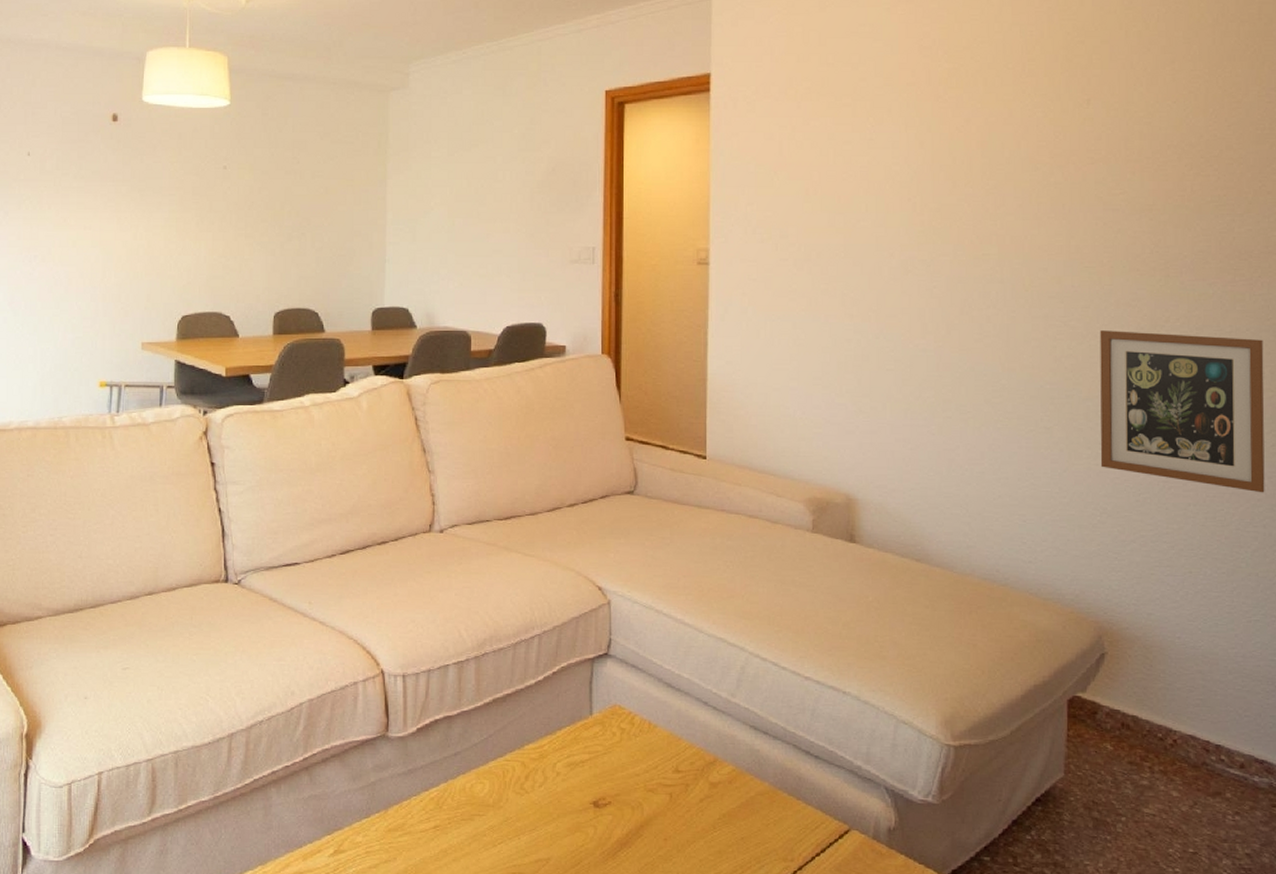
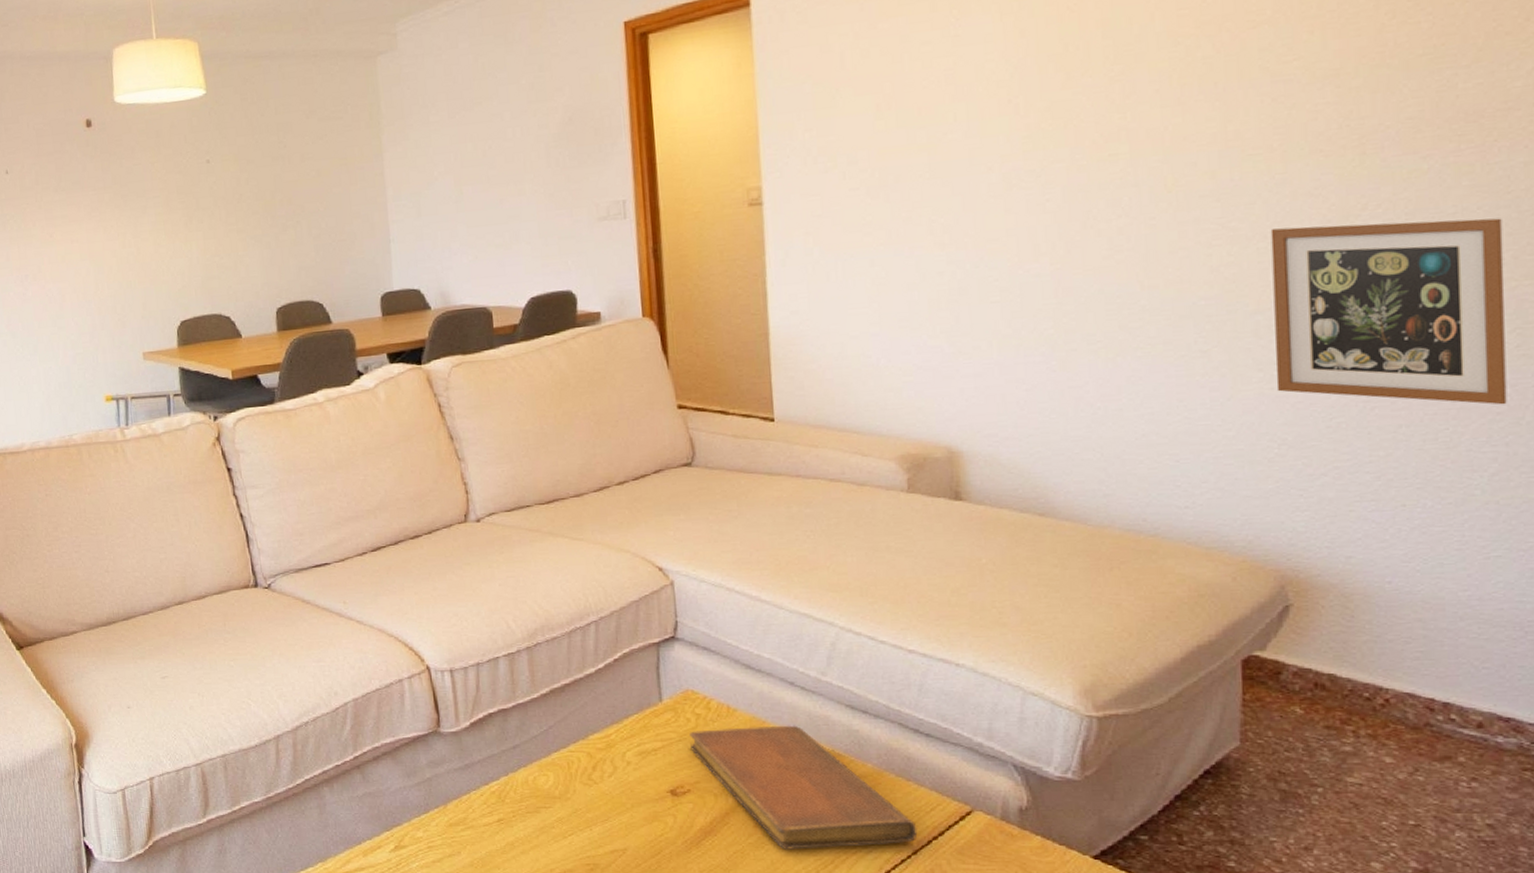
notebook: none [614,742,803,863] -> present [689,725,918,850]

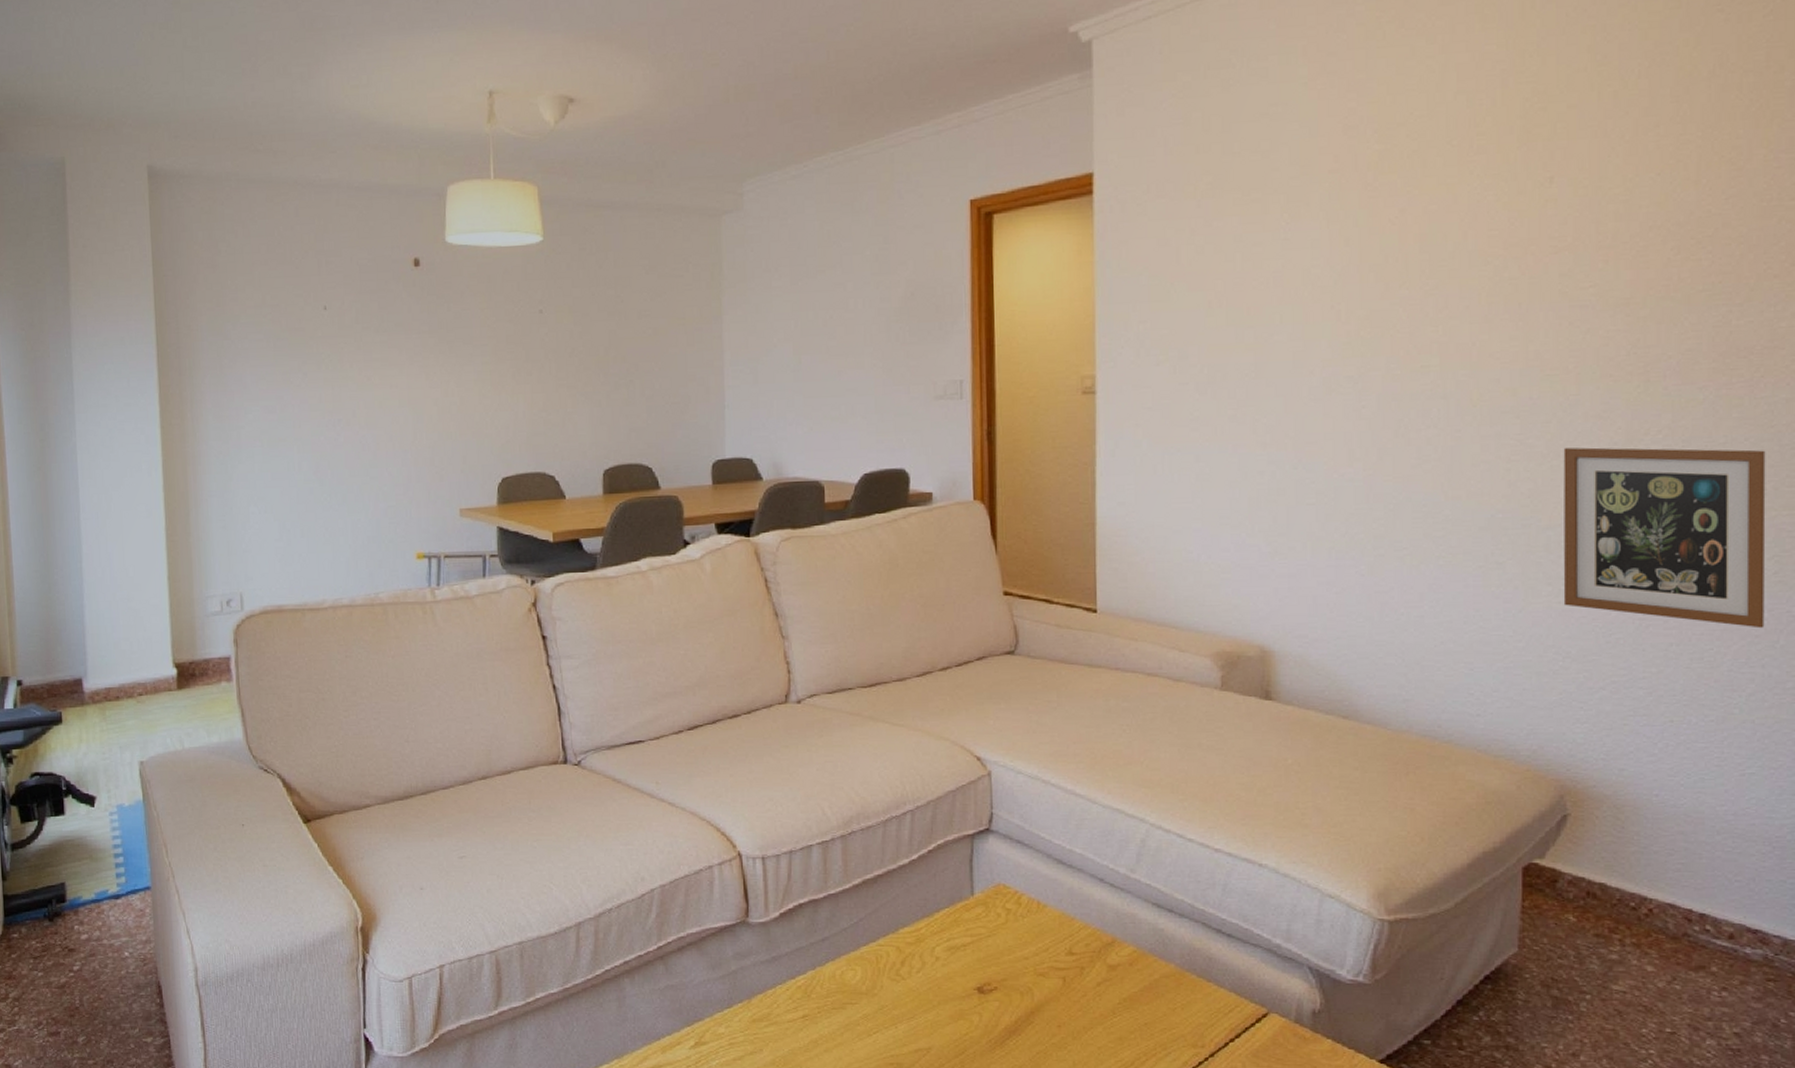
notebook: present [689,725,918,850] -> none [999,922,1216,1051]

